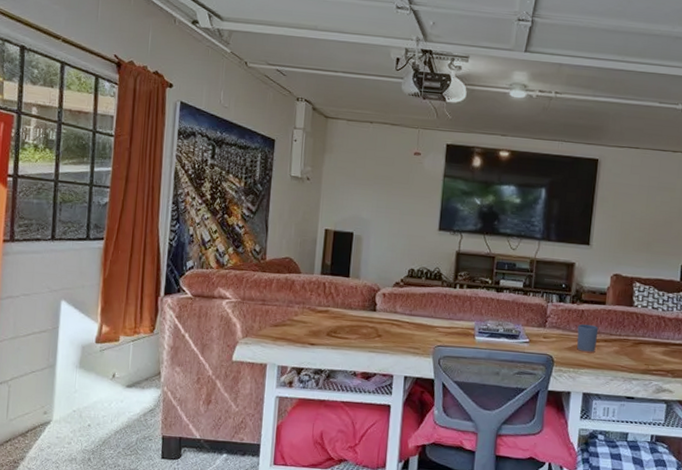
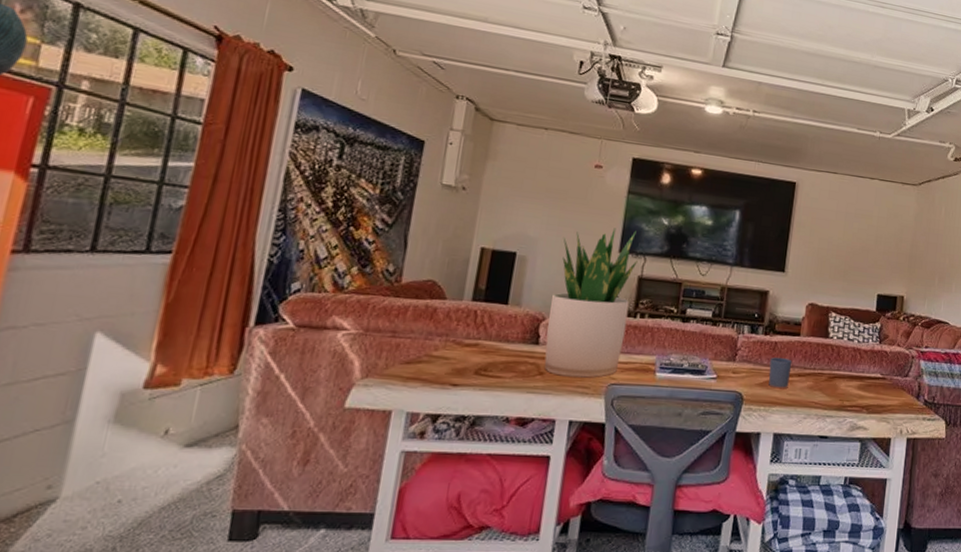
planter: none [381,208,455,341] -> present [544,228,638,379]

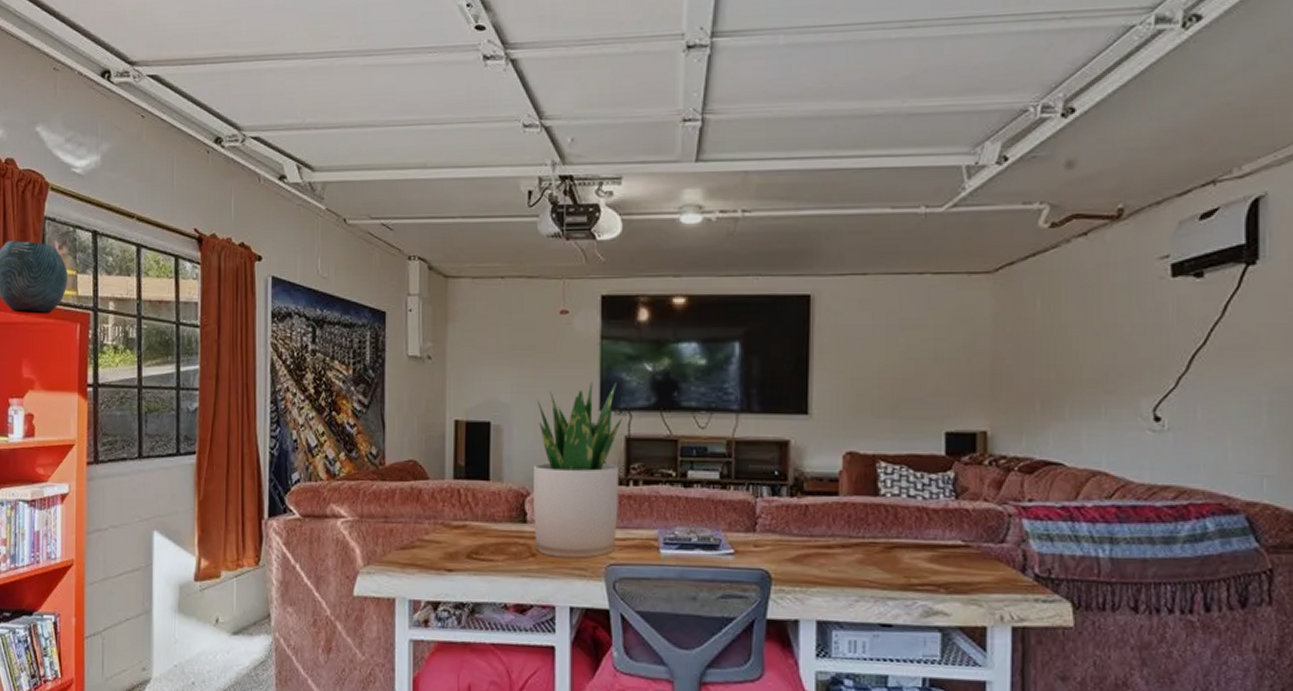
mug: present [768,357,793,389] -> none [801,524,832,565]

